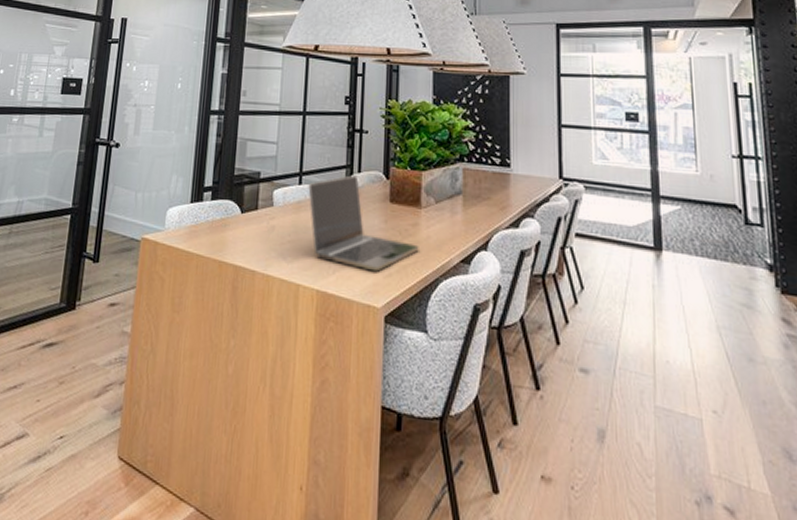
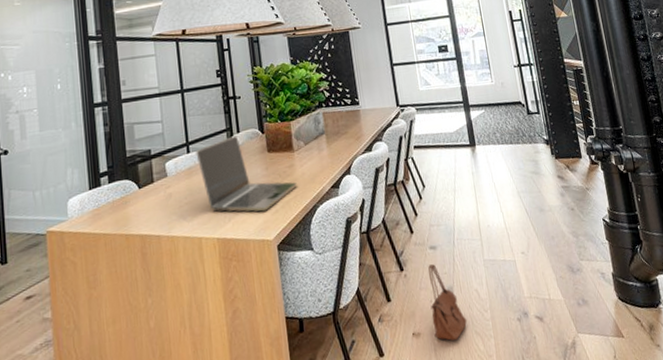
handbag: none [570,392,621,505] -> present [428,264,468,341]

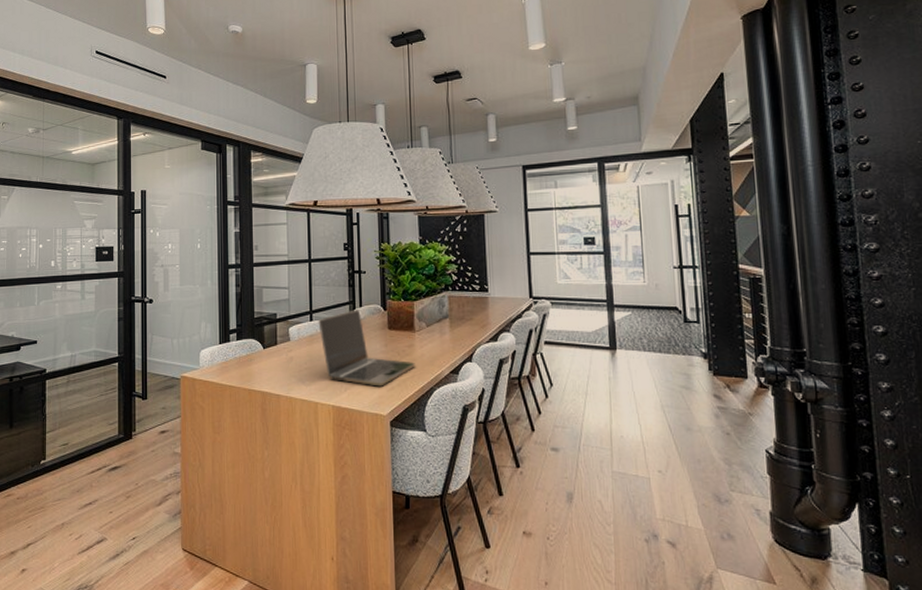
handbag: present [428,264,468,341] -> none [546,466,586,549]

